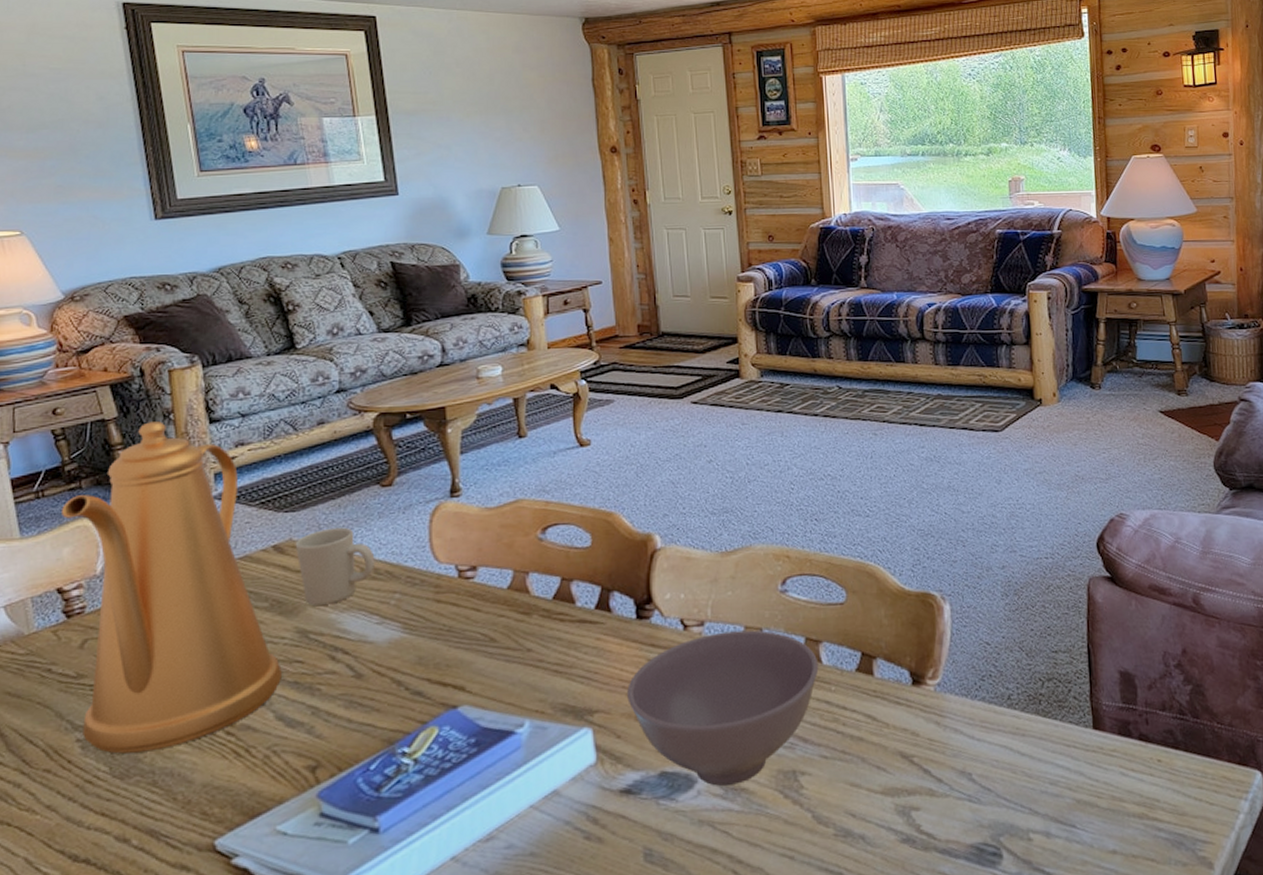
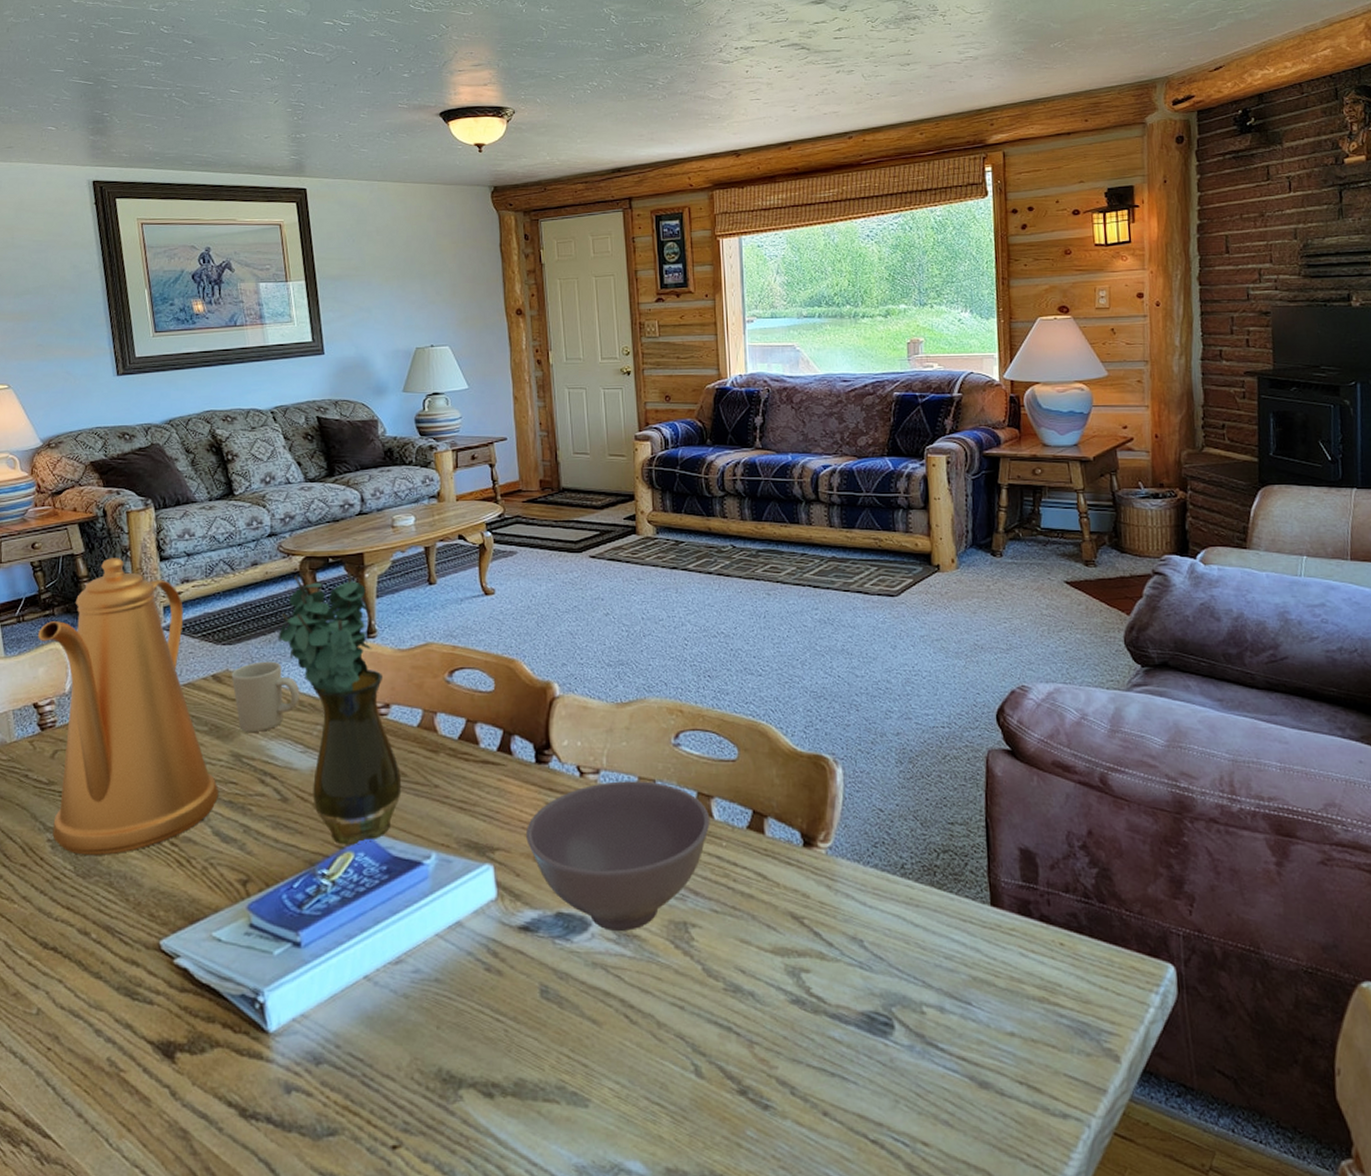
vase: none [349,428,491,720] -> present [278,572,402,845]

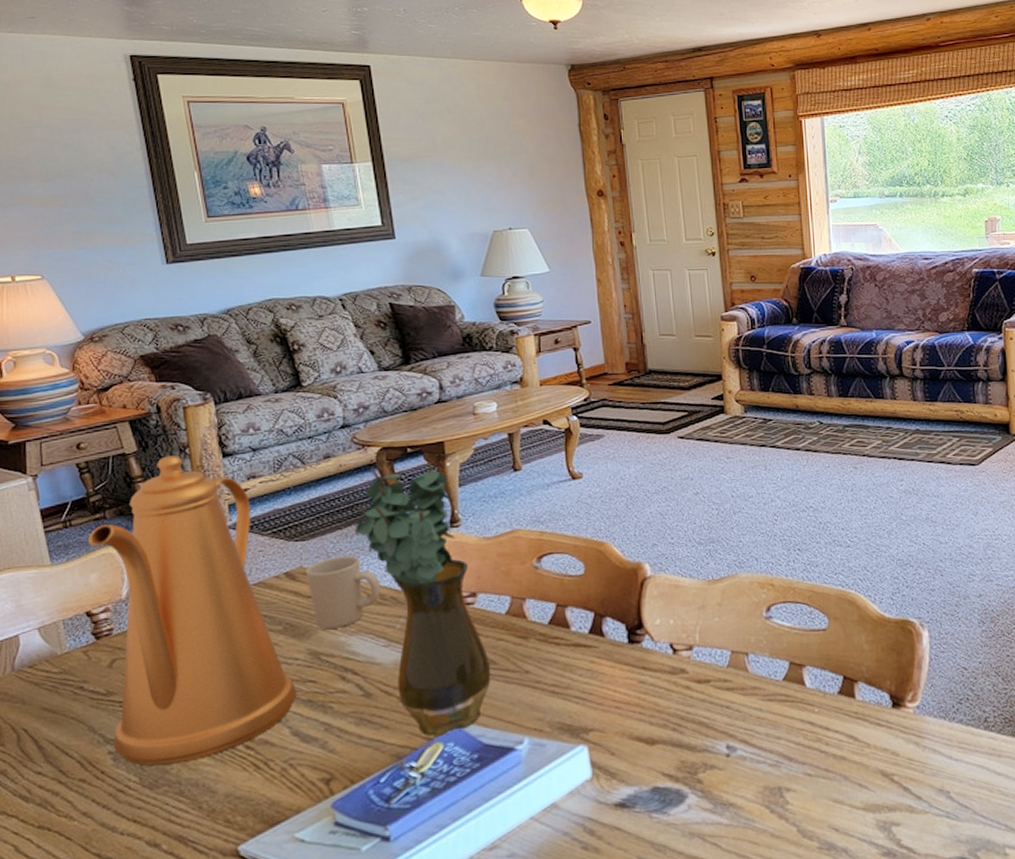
bowl: present [526,781,710,931] -> none [620,654,803,801]

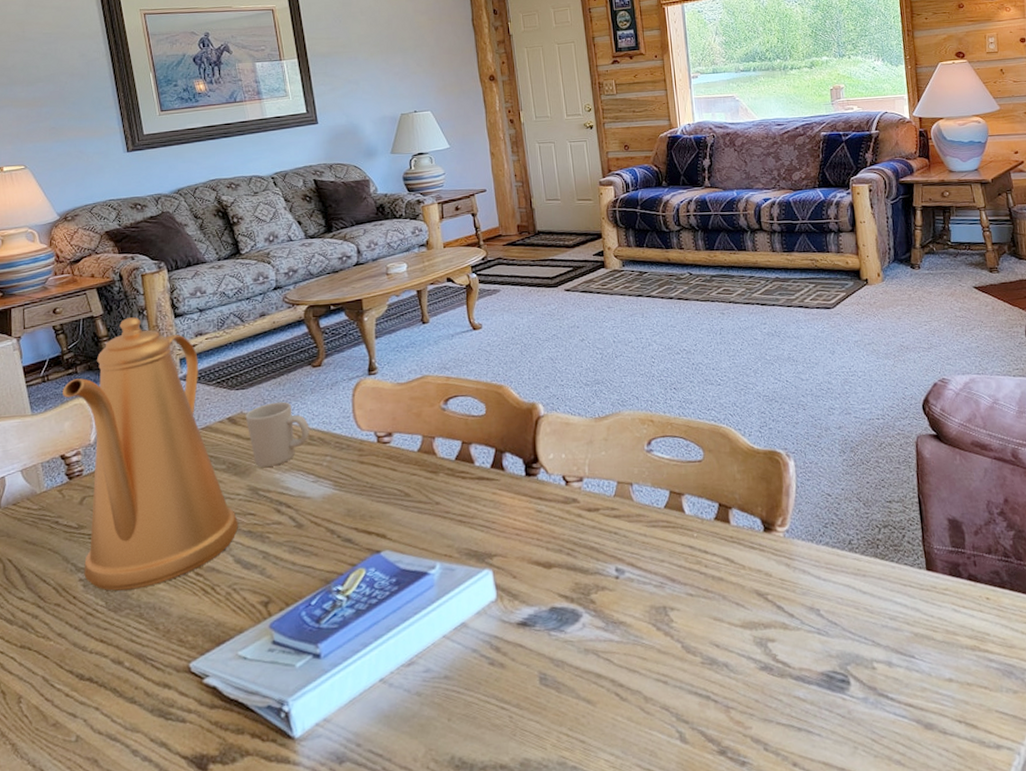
vase: present [355,461,491,737] -> none [287,317,406,563]

